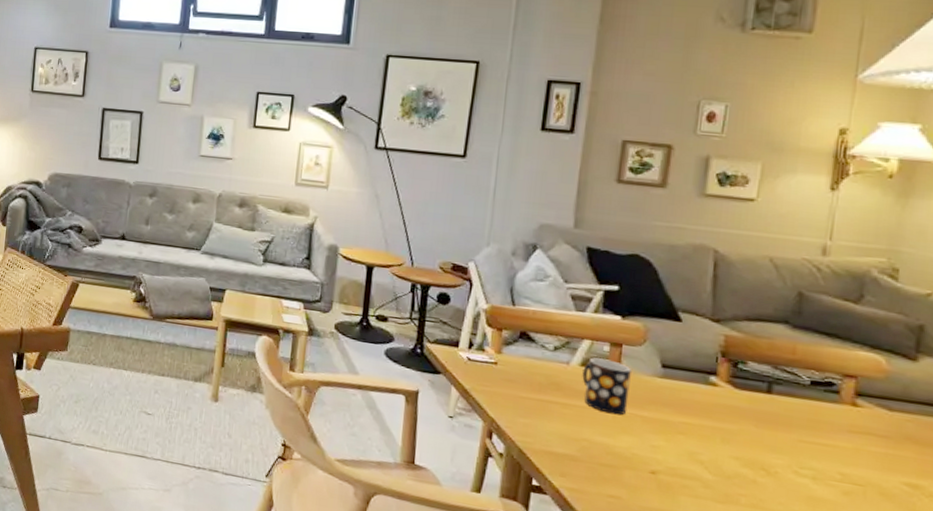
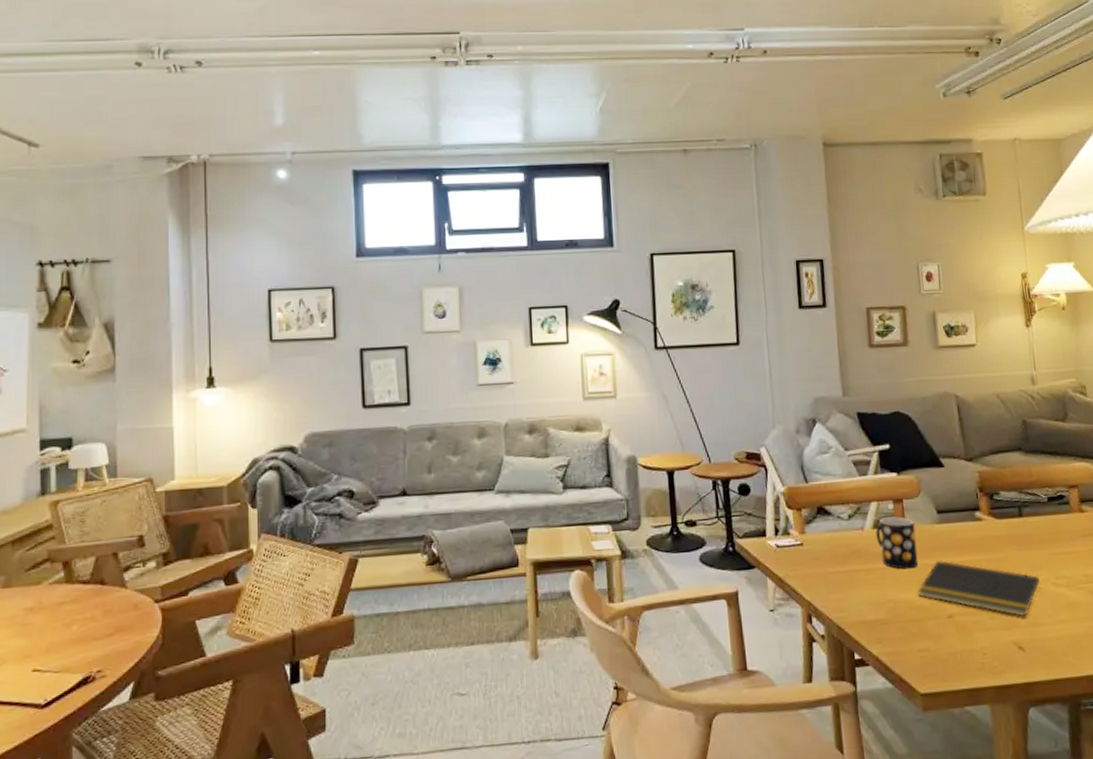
notepad: none [619,414,777,497] -> present [917,560,1040,617]

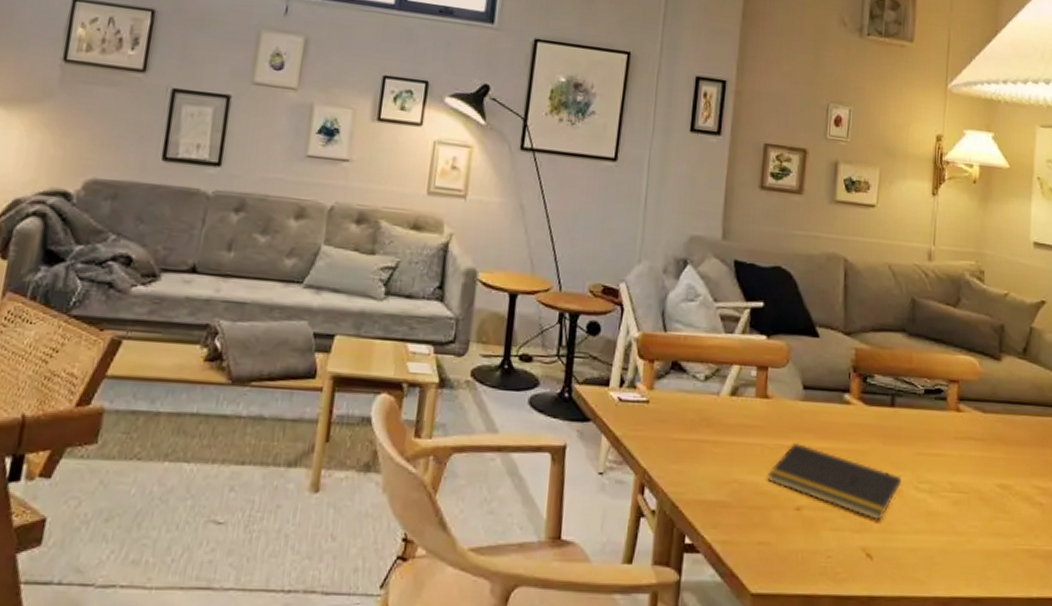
mug: present [875,517,919,569] -> none [732,385,776,448]

